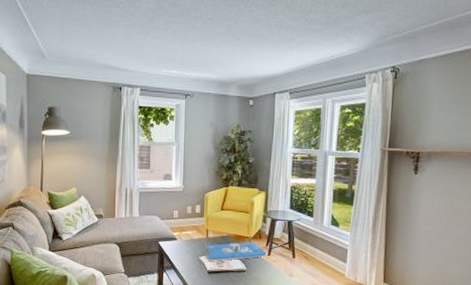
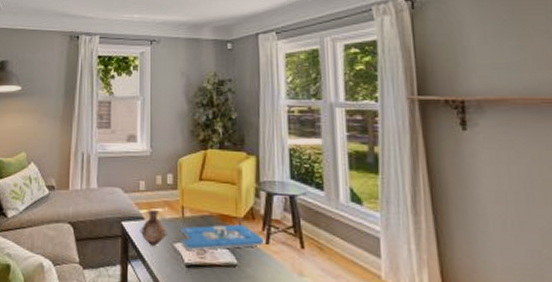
vase: none [173,233,195,259] -> present [140,210,167,246]

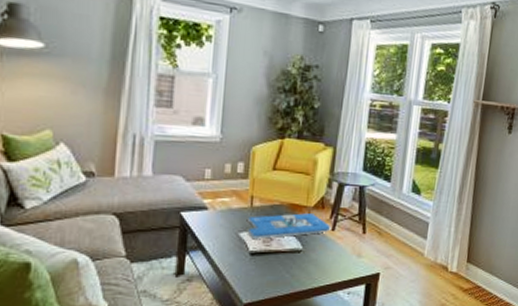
vase: present [140,210,167,246] -> none [202,200,233,236]

